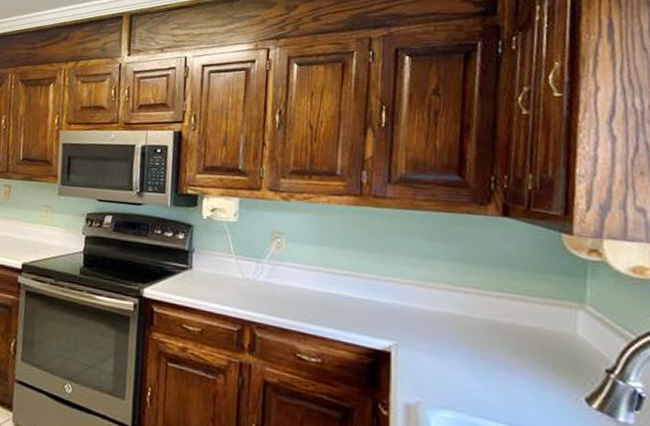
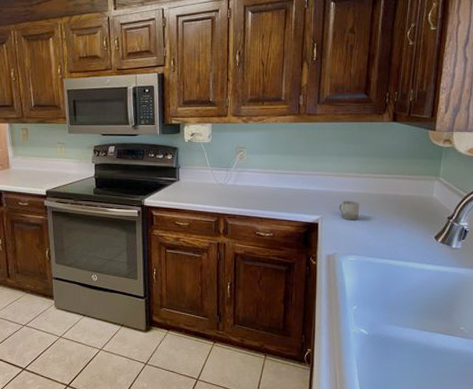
cup: none [422,324,456,356] -> present [338,201,360,220]

